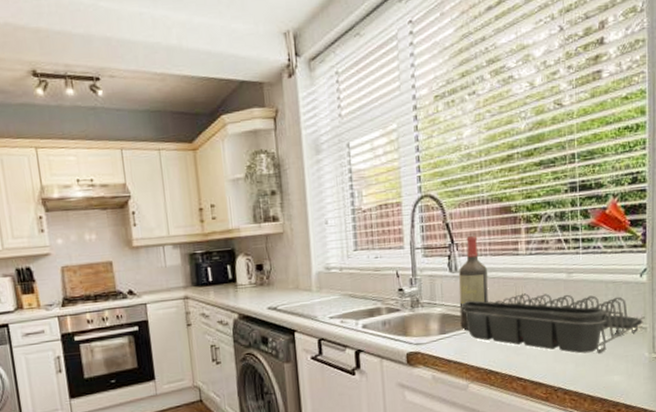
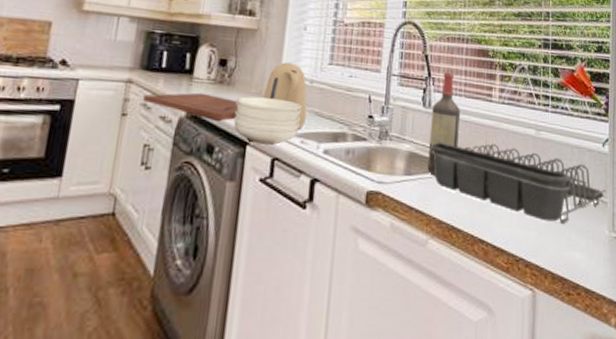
cutting board: none [201,296,281,317] -> present [143,92,238,121]
bowl: none [278,289,337,330] -> present [233,96,303,145]
kettle: none [300,256,342,312] -> present [263,62,308,130]

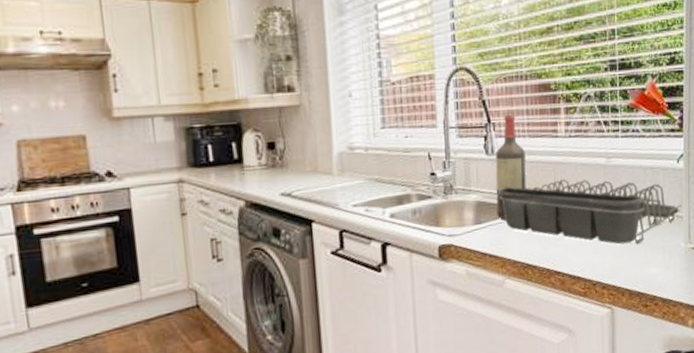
cutting board: present [143,92,238,121] -> none [198,179,296,205]
bowl: present [233,96,303,145] -> none [293,172,362,220]
kettle: present [263,62,308,130] -> none [319,133,367,199]

